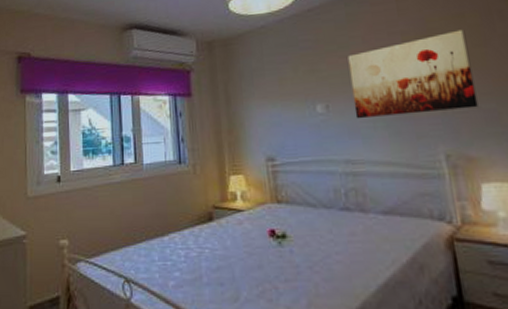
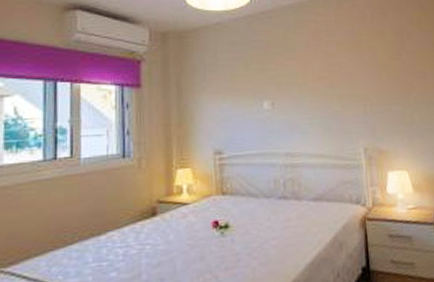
wall art: present [347,29,479,119] -> none [293,44,390,116]

